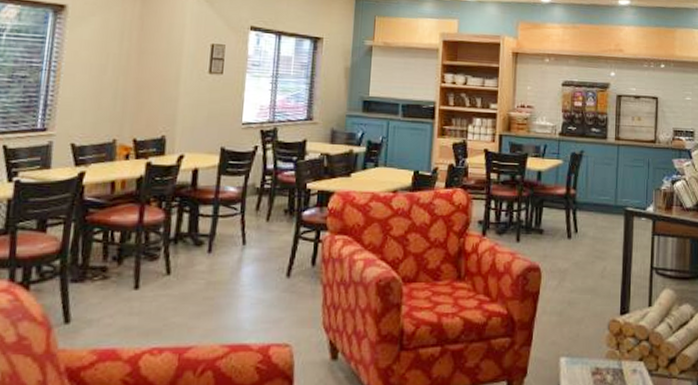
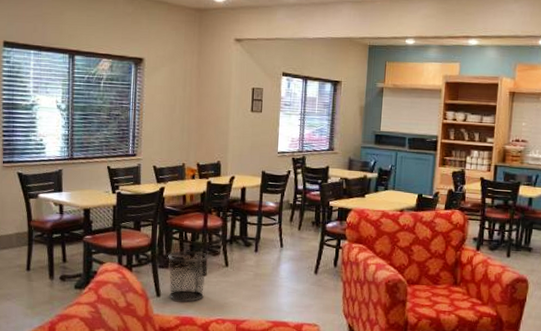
waste bin: none [82,255,144,329] -> present [168,250,209,302]

